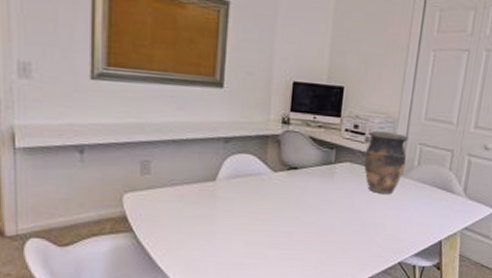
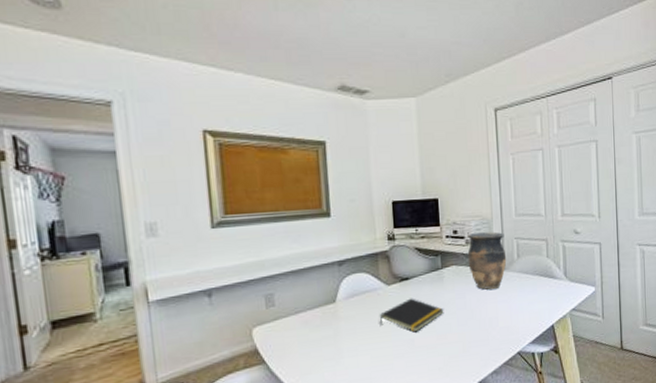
notepad: none [259,189,330,225] -> present [379,298,444,333]

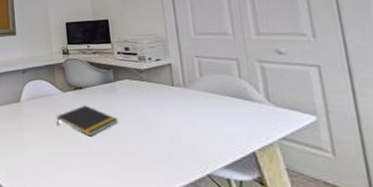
vase: present [467,231,507,290] -> none [140,49,187,105]

